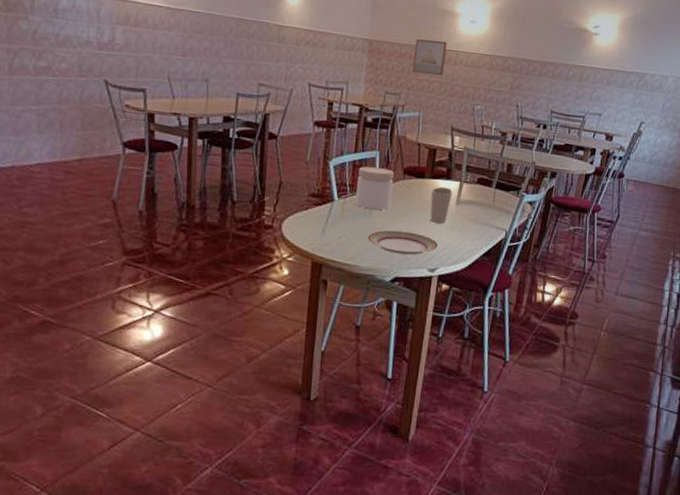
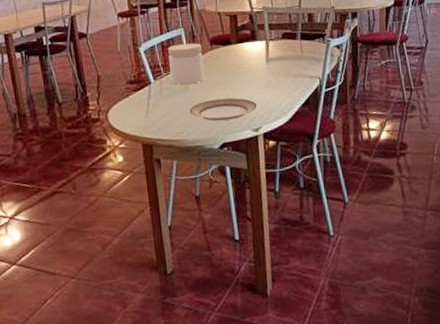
cup: present [430,186,453,224] -> none [240,48,261,85]

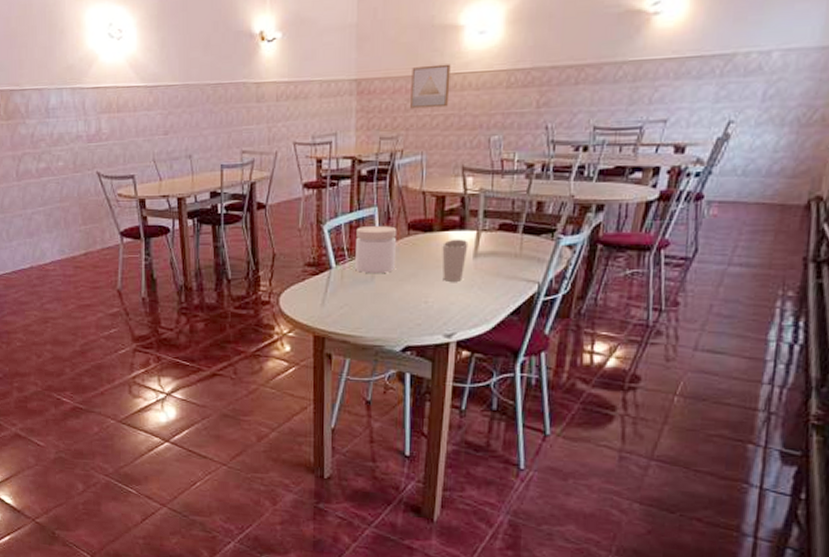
plate: present [189,98,257,121] -> none [372,294,454,321]
cup: none [240,48,261,85] -> present [442,239,469,282]

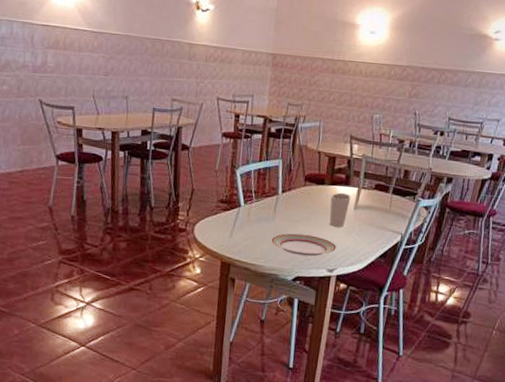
jar: present [355,225,397,274] -> none [260,174,296,215]
plate: none [372,294,454,321] -> present [271,233,336,257]
wall art: present [410,64,451,109] -> none [314,51,347,87]

